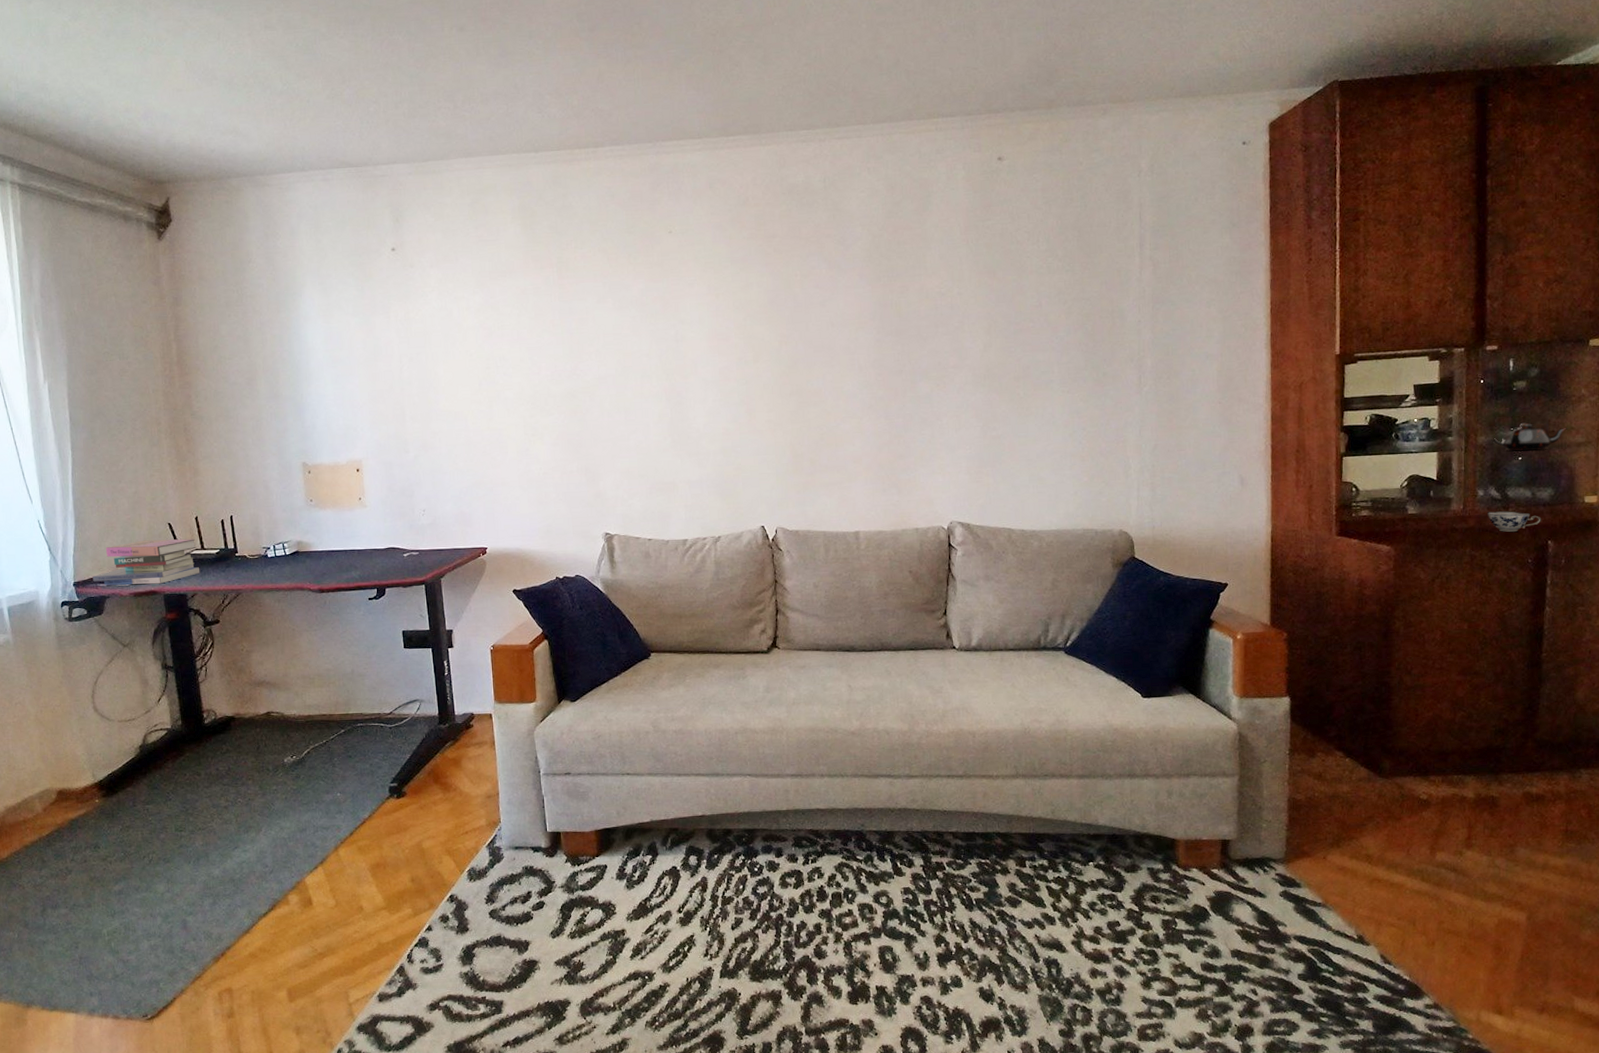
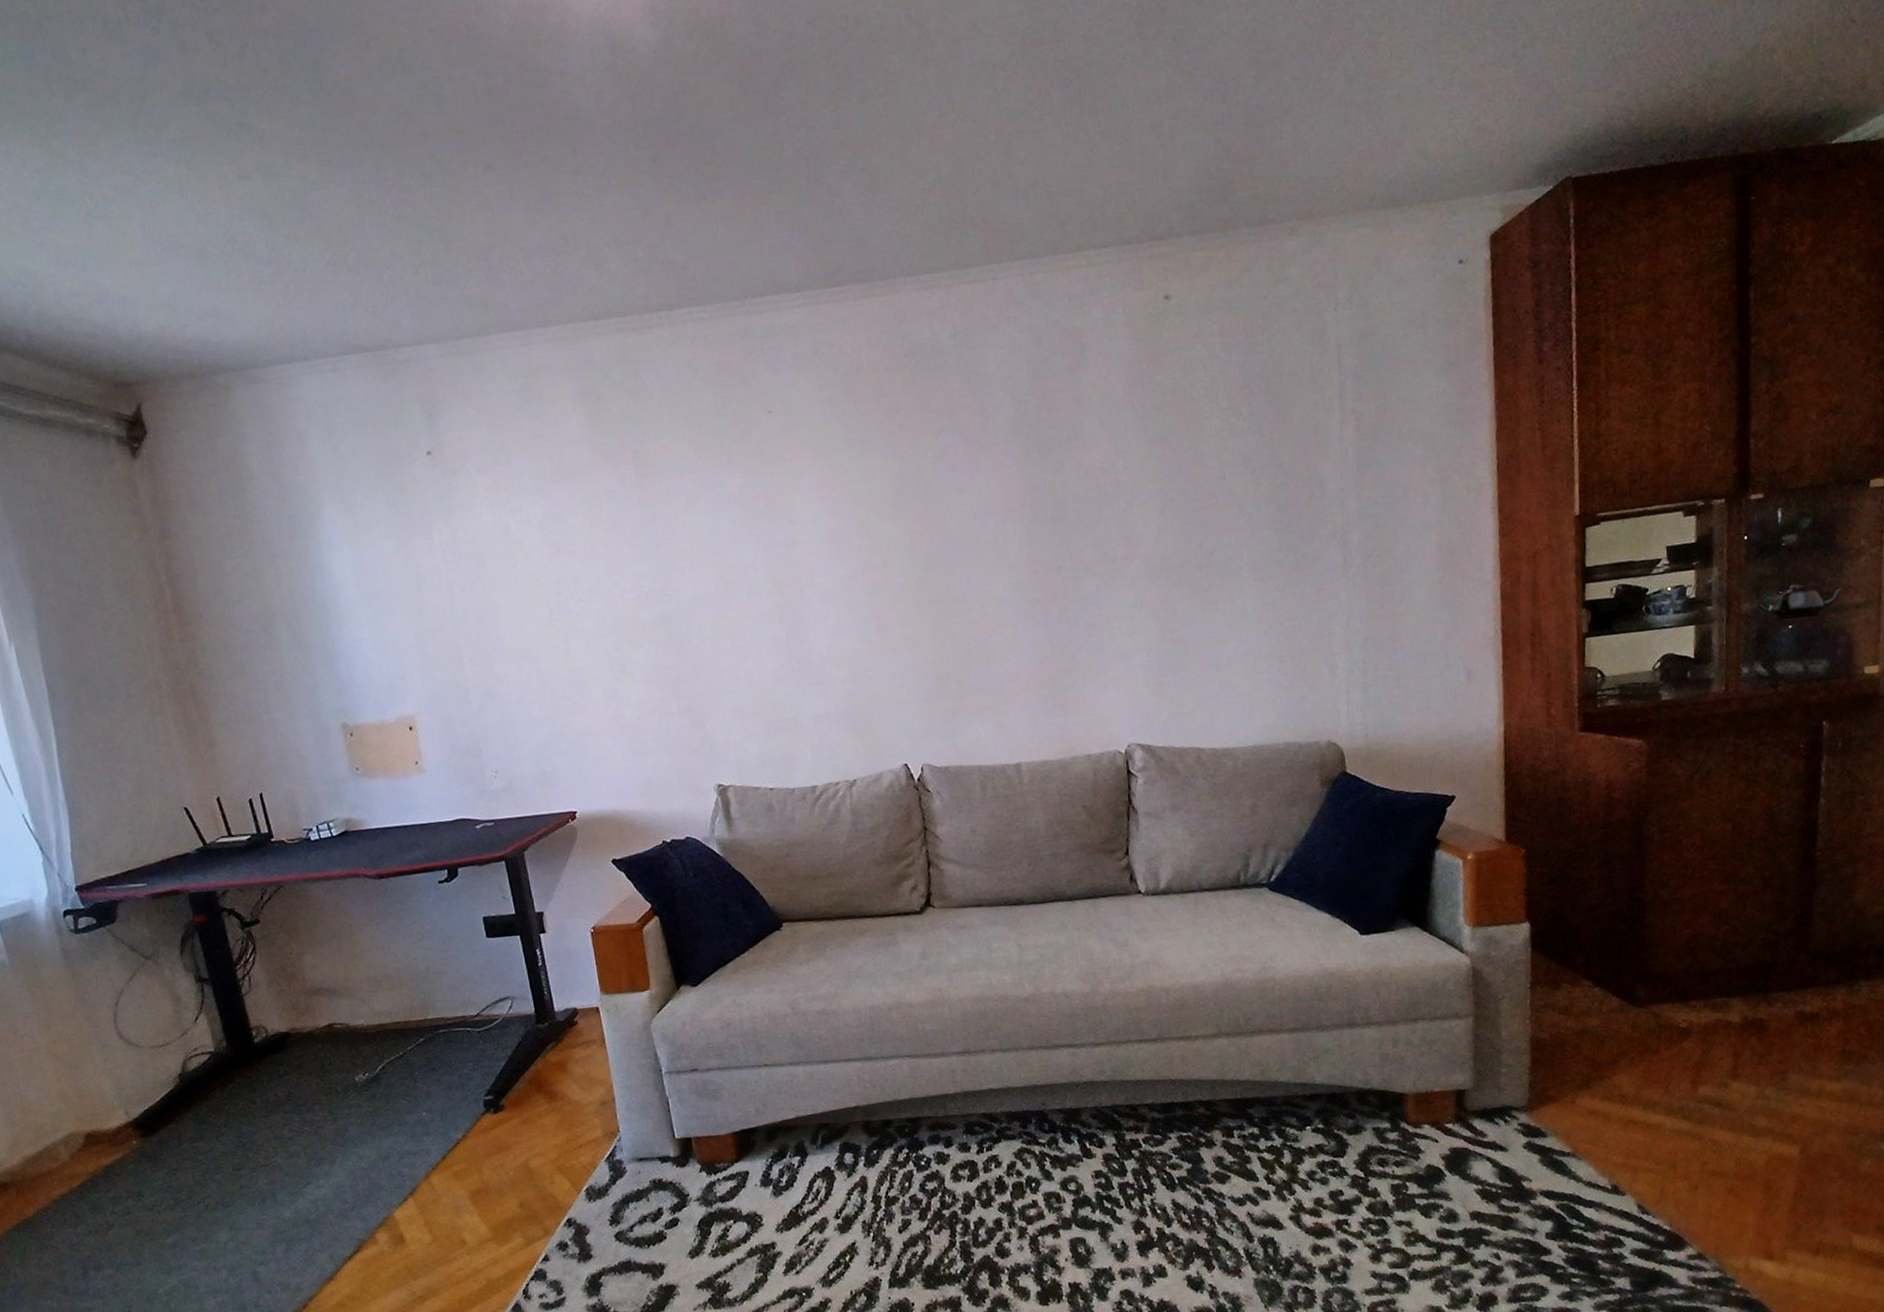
books: present [92,539,200,586] -> none [98,824,230,888]
teacup: present [1486,510,1541,532] -> none [1752,689,1815,715]

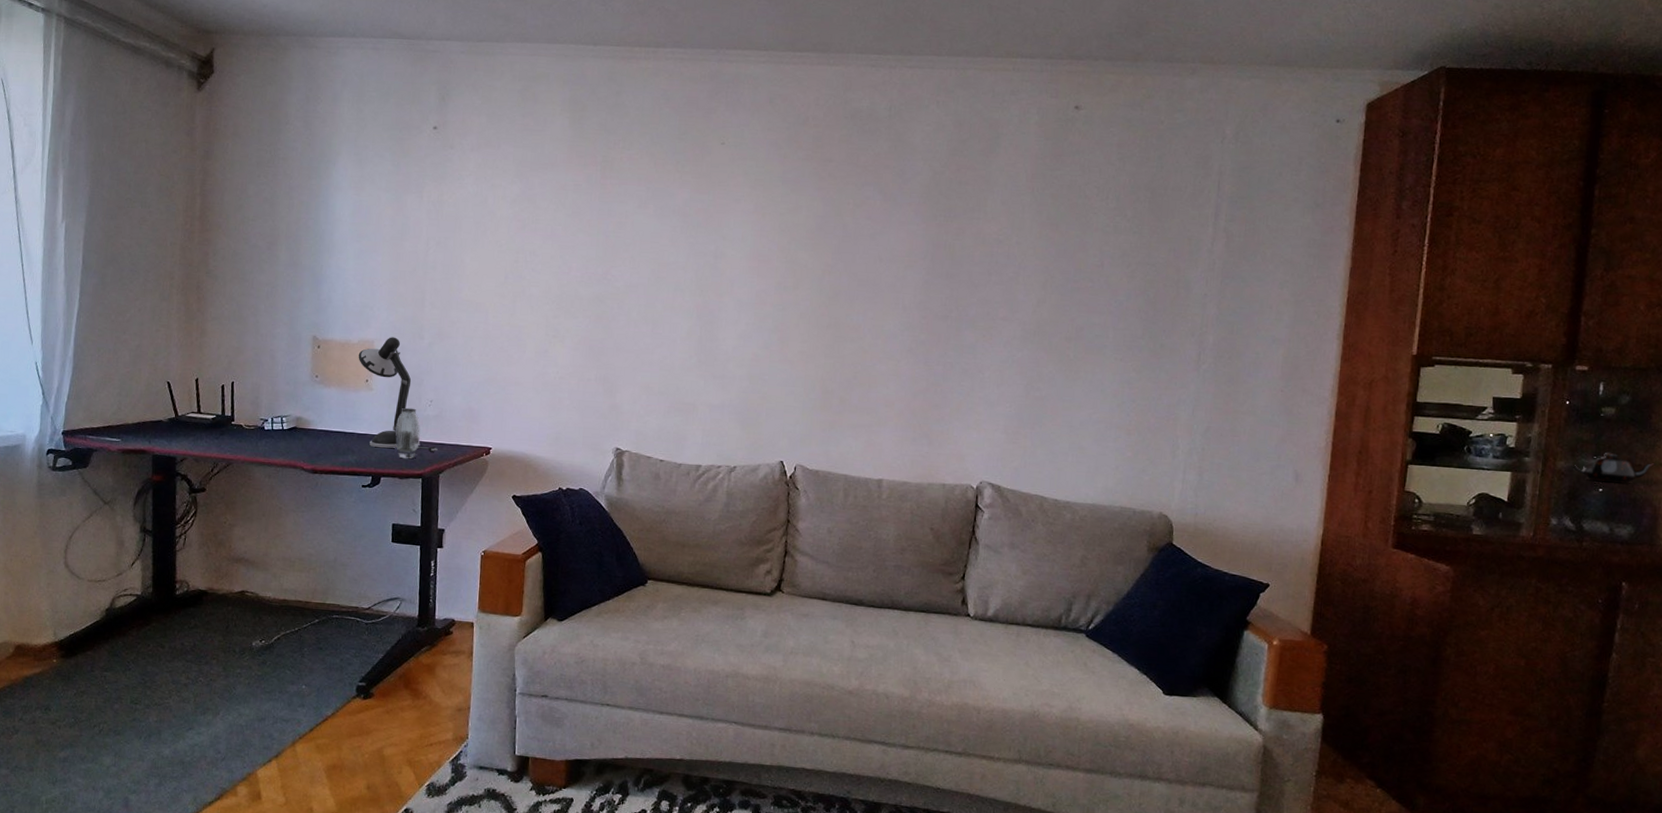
desk lamp: none [399,707,516,836] -> present [358,337,438,453]
vase: none [461,783,494,843] -> present [395,407,421,459]

